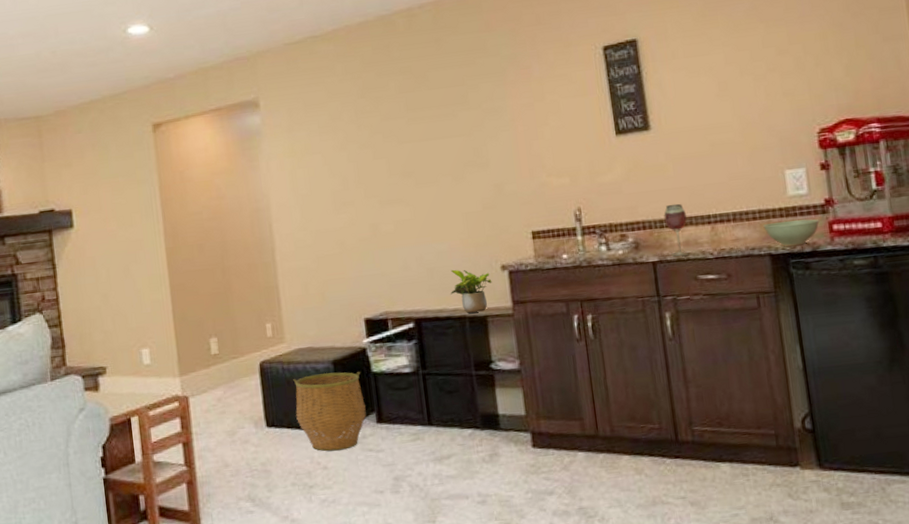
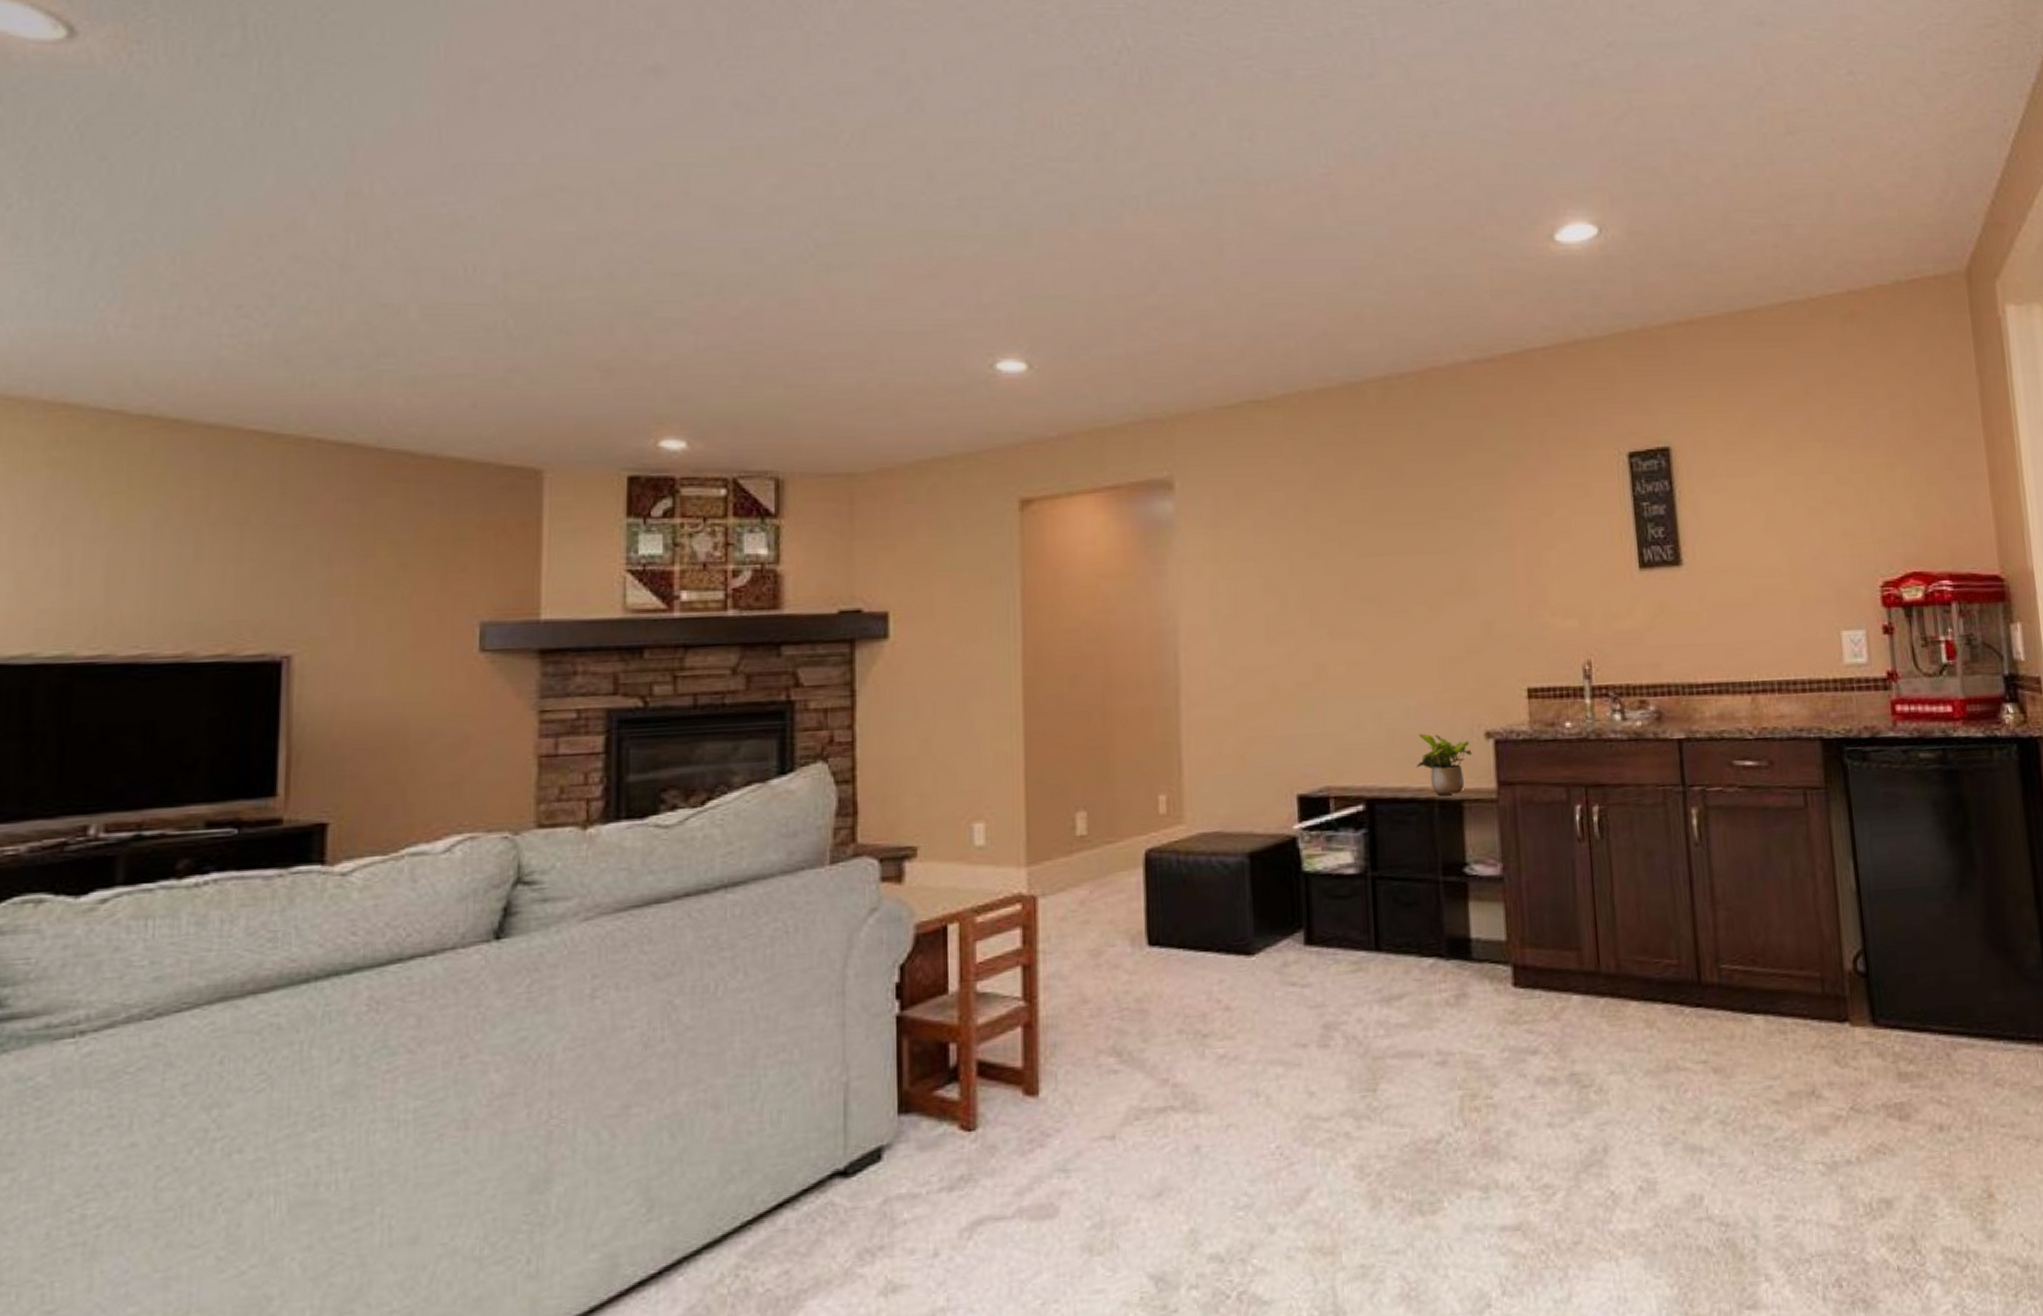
basket: present [293,372,367,452] -> none [1191,869,1291,984]
wineglass: present [663,203,690,257] -> none [1694,664,1724,734]
bowl: present [763,219,820,248] -> none [1813,695,1880,731]

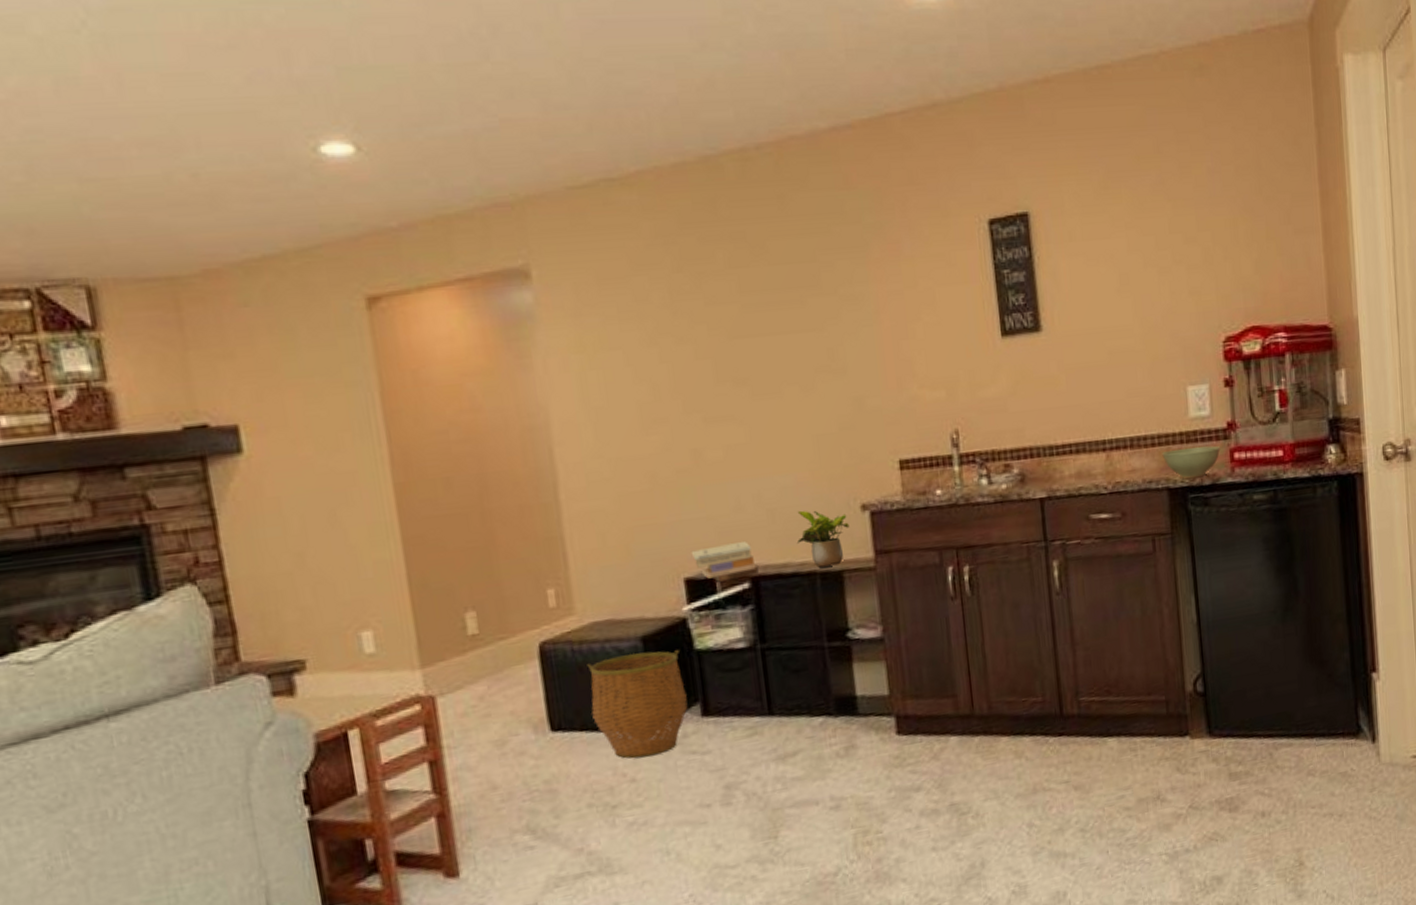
basket: none [1191,869,1291,984] -> present [587,650,688,759]
books: none [1306,760,1374,802] -> present [691,540,758,582]
bowl: none [1813,695,1880,731] -> present [1162,446,1221,480]

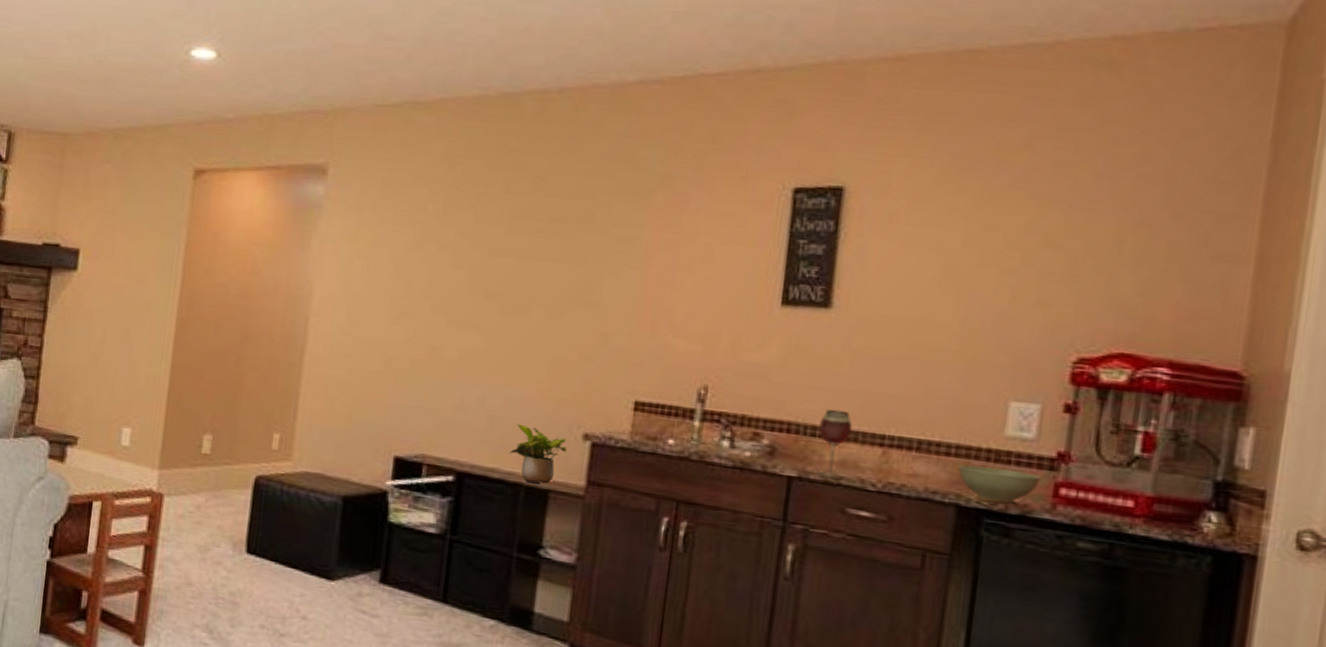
basket: present [587,650,688,759] -> none [284,506,374,603]
books: present [691,540,758,582] -> none [406,434,466,471]
wineglass: none [1054,425,1082,492] -> present [816,409,853,479]

